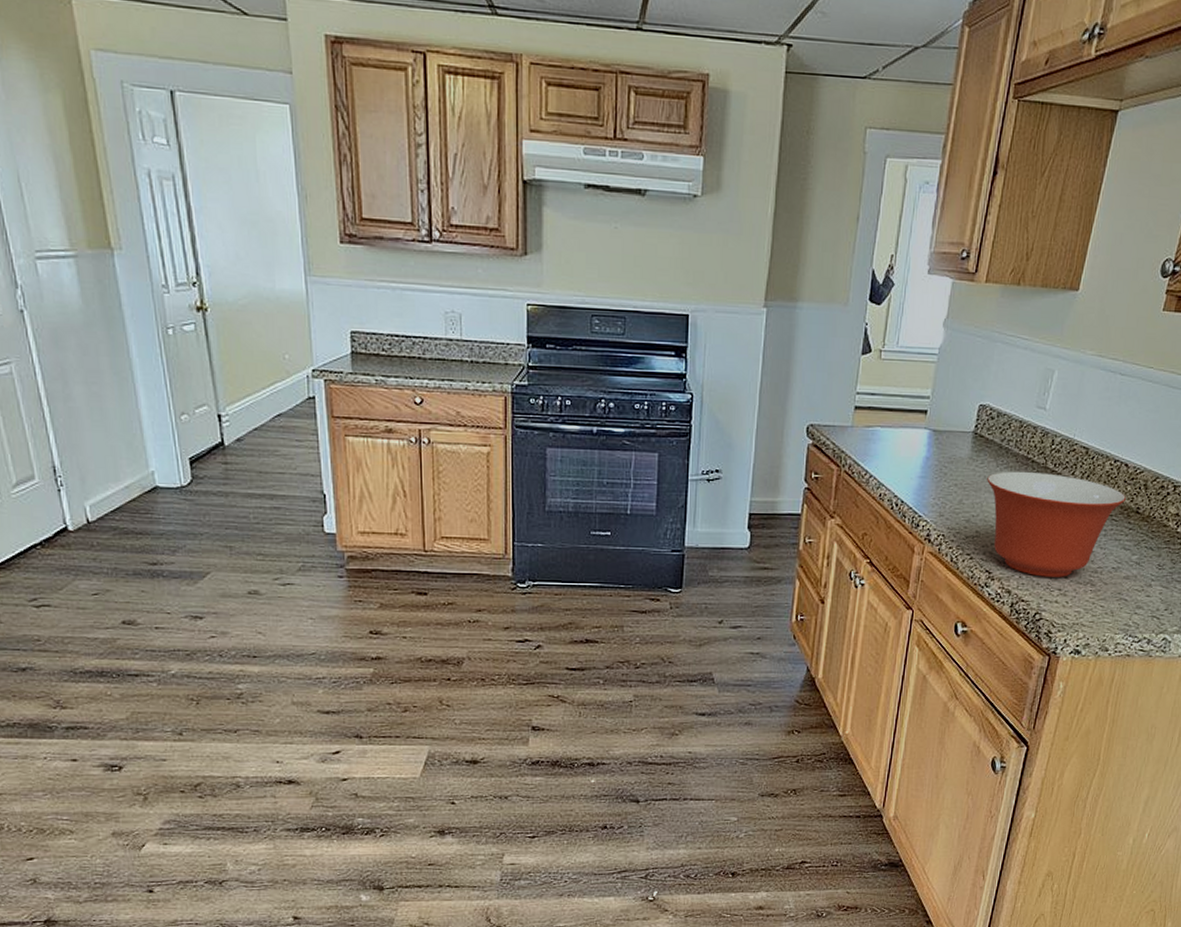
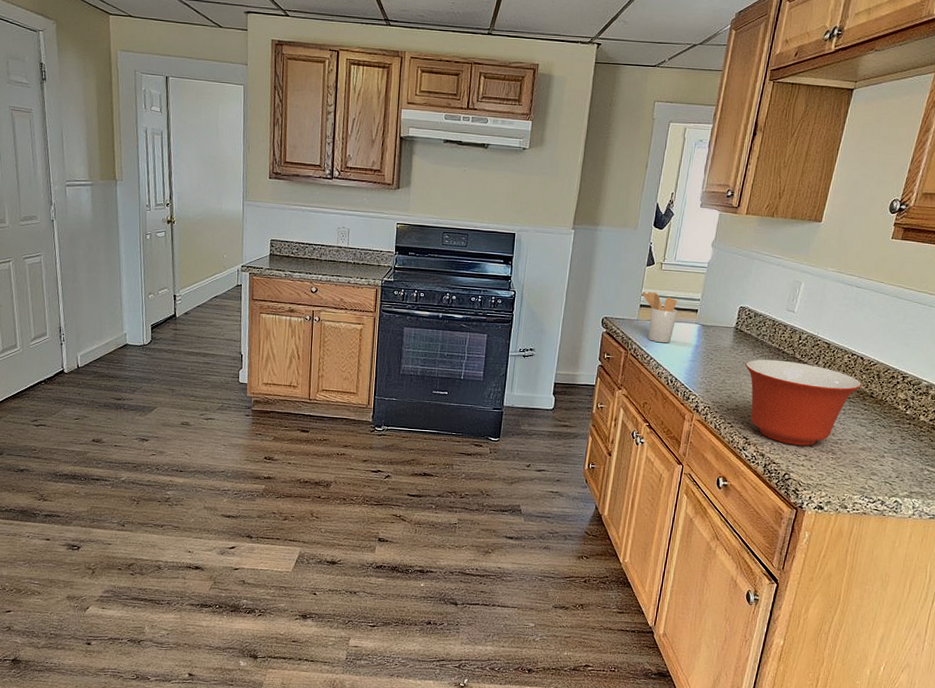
utensil holder: none [856,388,902,456] -> present [641,291,677,343]

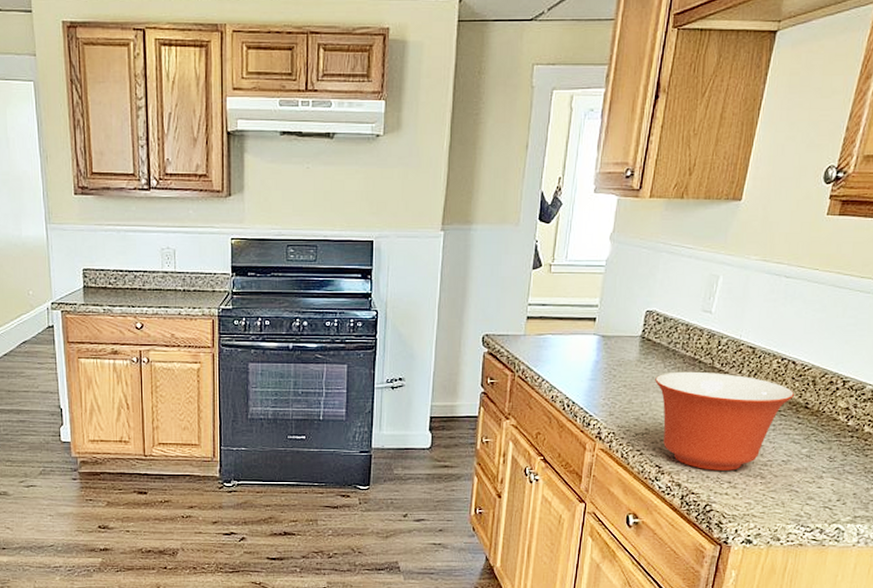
utensil holder: present [641,291,677,343] -> none [528,300,572,361]

